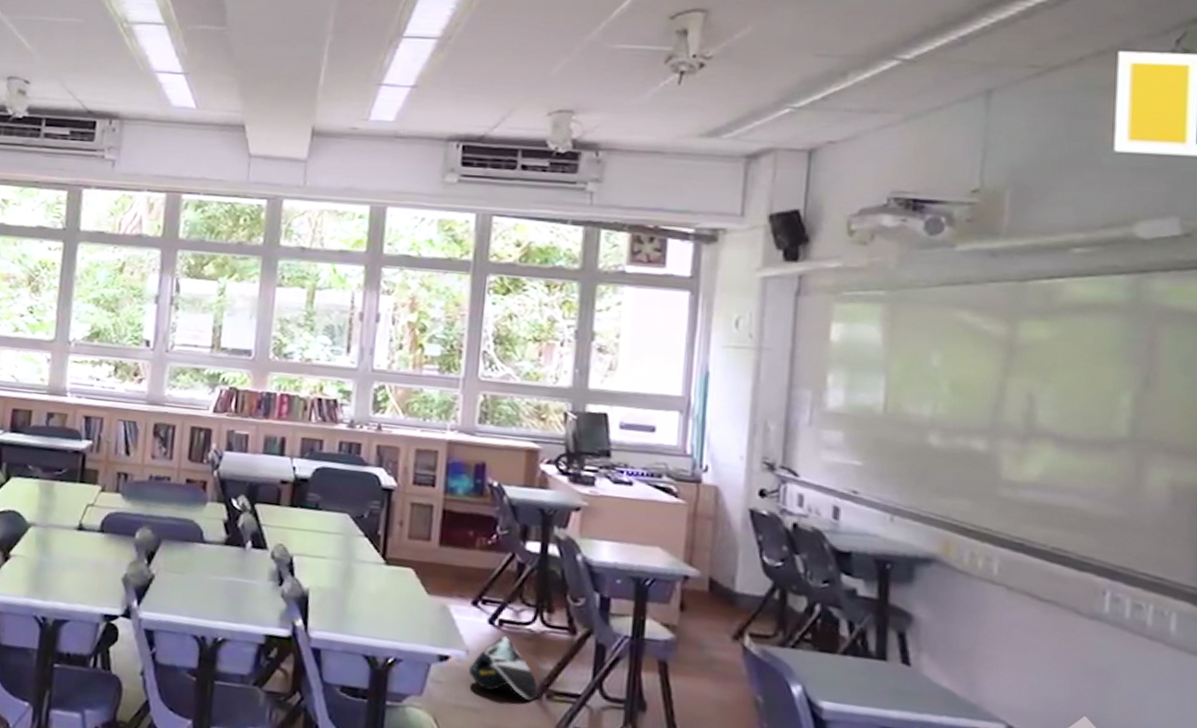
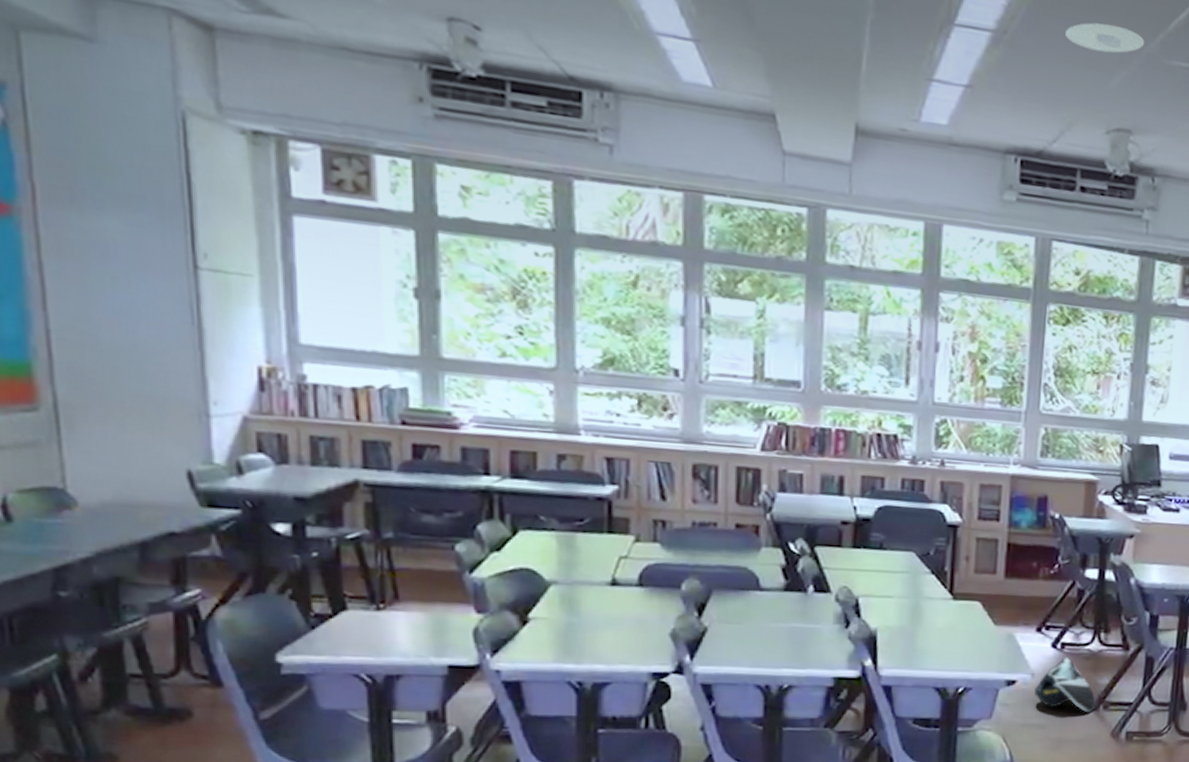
recessed light: none [507,19,587,45] -> present [1065,22,1145,54]

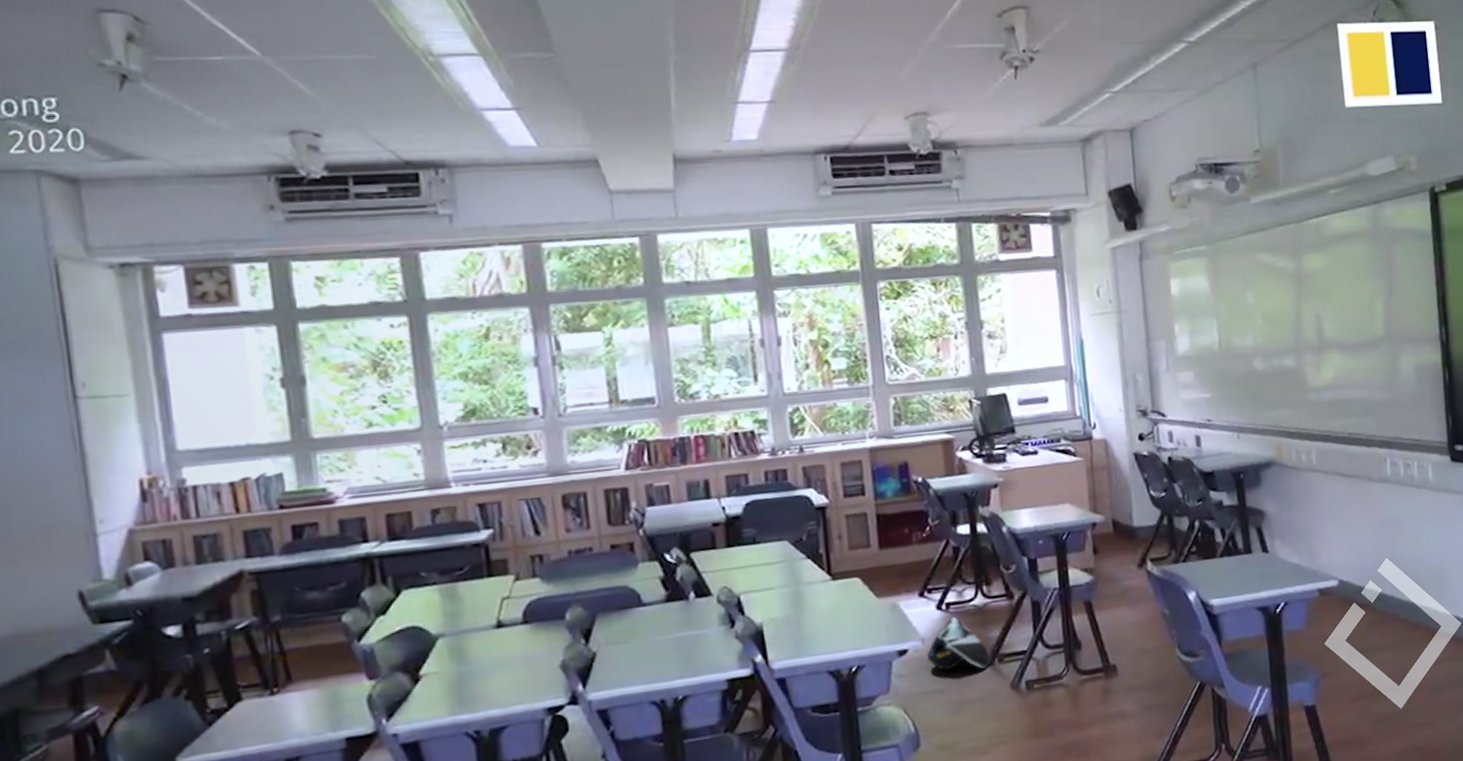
recessed light: present [1065,22,1145,54] -> none [852,24,927,50]

